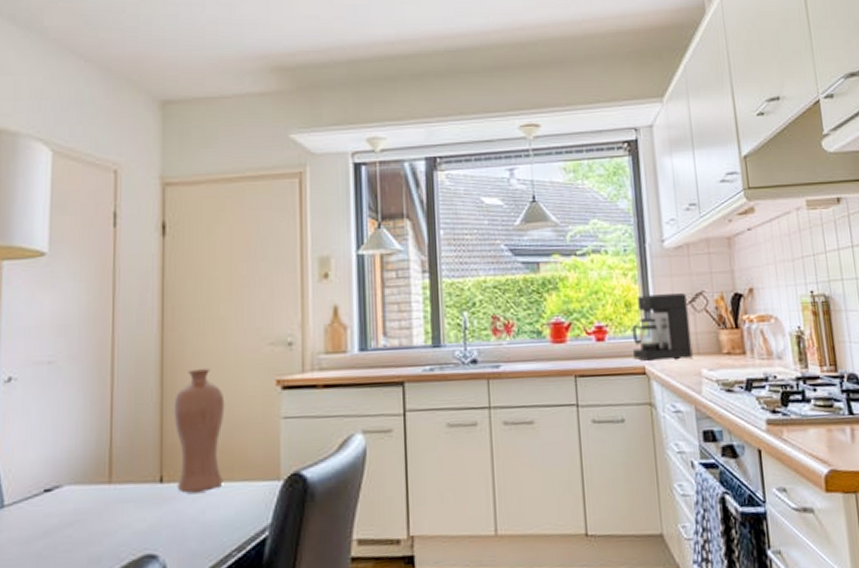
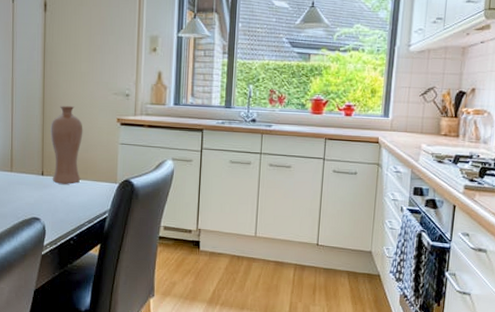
coffee maker: present [631,293,693,361] -> none [370,86,421,135]

